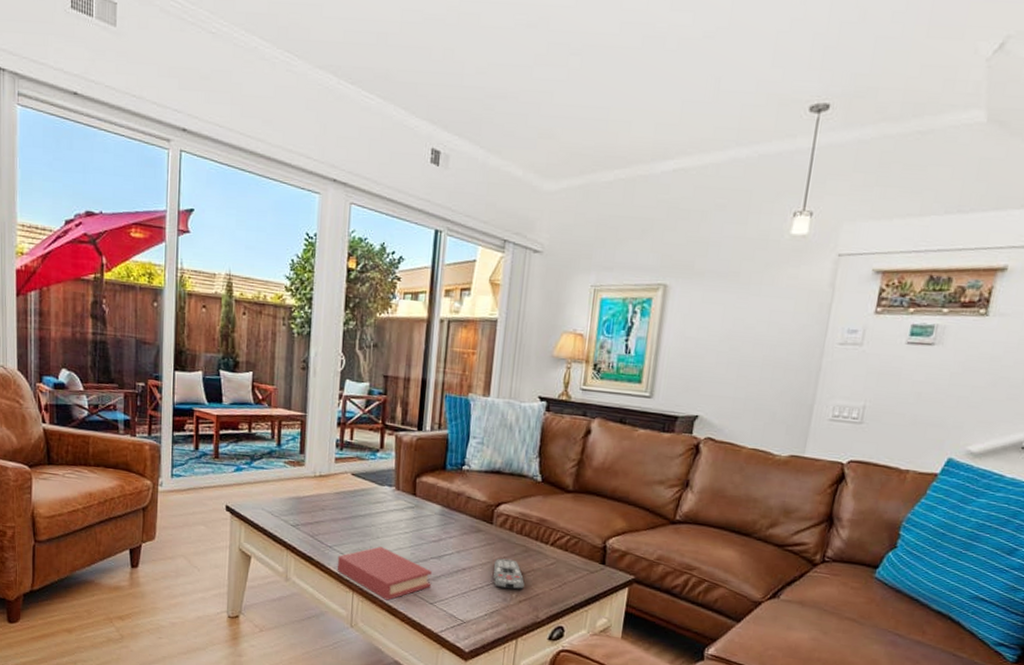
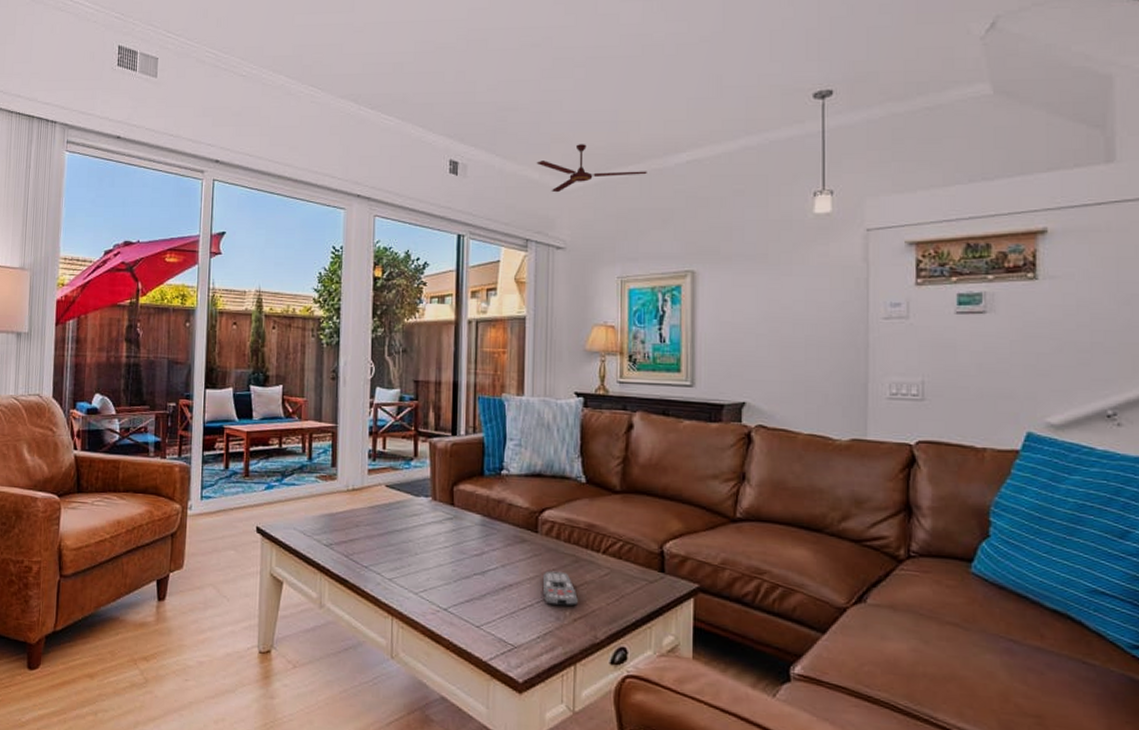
book: present [336,546,432,601] -> none [374,564,477,625]
ceiling fan: none [521,142,632,193] -> present [536,144,647,193]

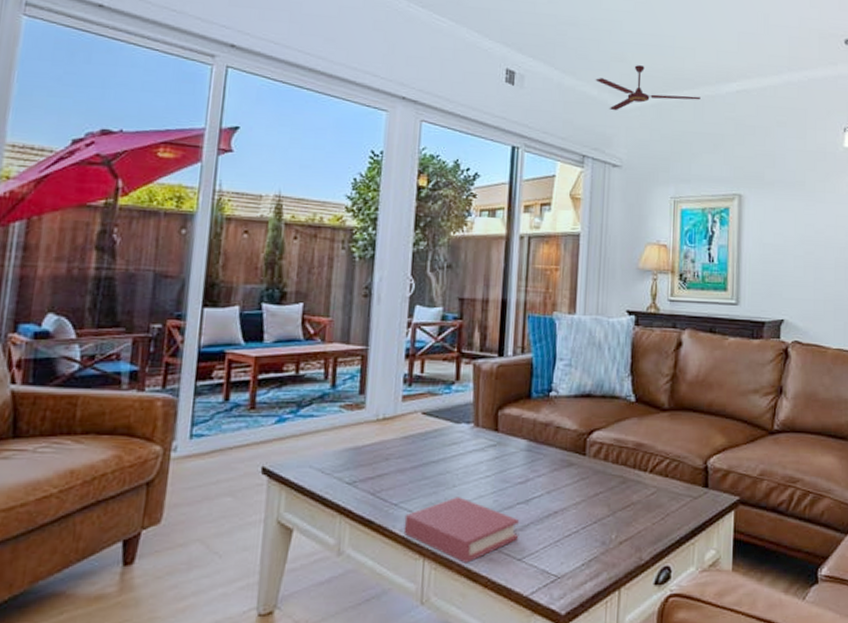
book: none [374,564,477,625] -> present [403,497,519,563]
remote control: present [542,570,578,607] -> none [589,494,624,530]

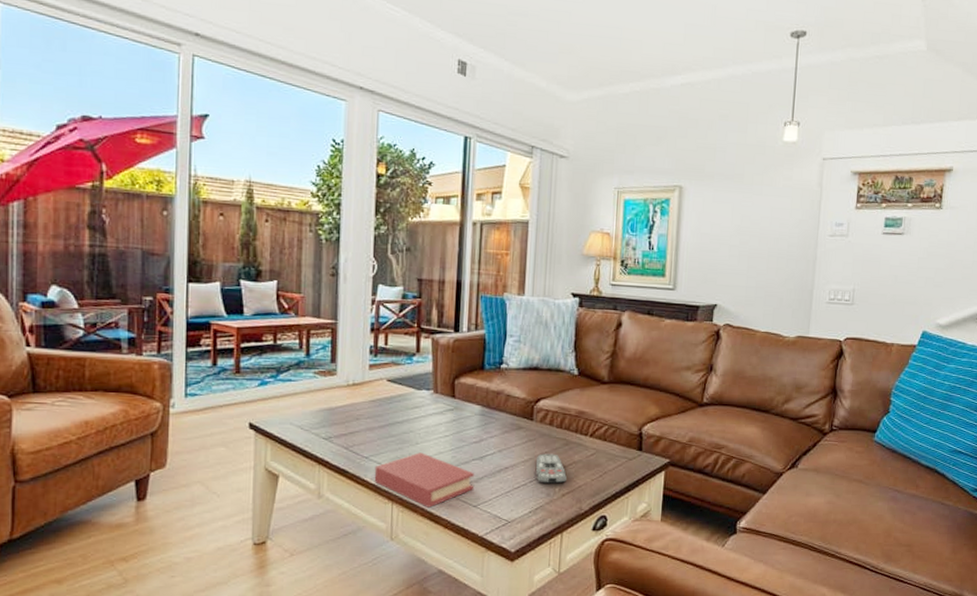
remote control: none [589,494,624,530] -> present [535,453,567,484]
ceiling fan: present [595,65,701,111] -> none [544,57,646,103]

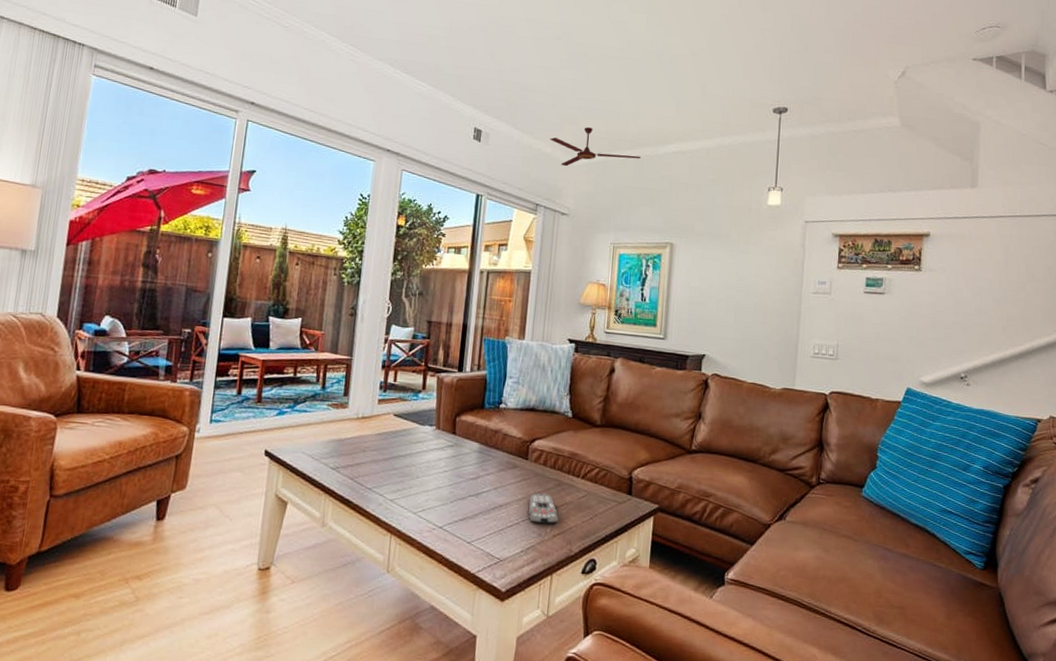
book: present [374,452,475,508] -> none [375,486,470,542]
ceiling fan: none [544,57,646,103] -> present [550,127,641,167]

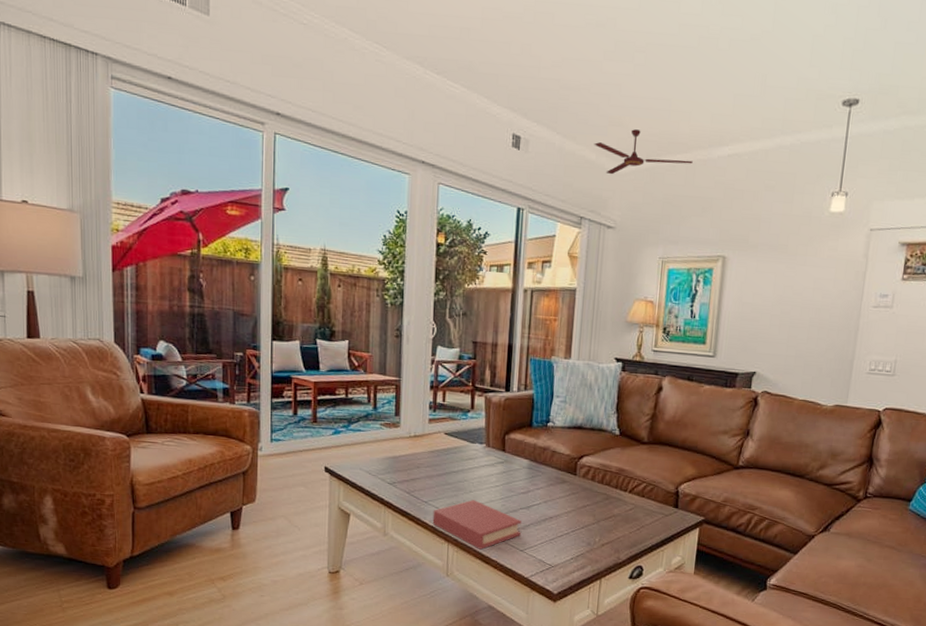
book: none [375,486,470,542] -> present [432,500,522,550]
remote control: present [529,493,558,524] -> none [578,506,606,535]

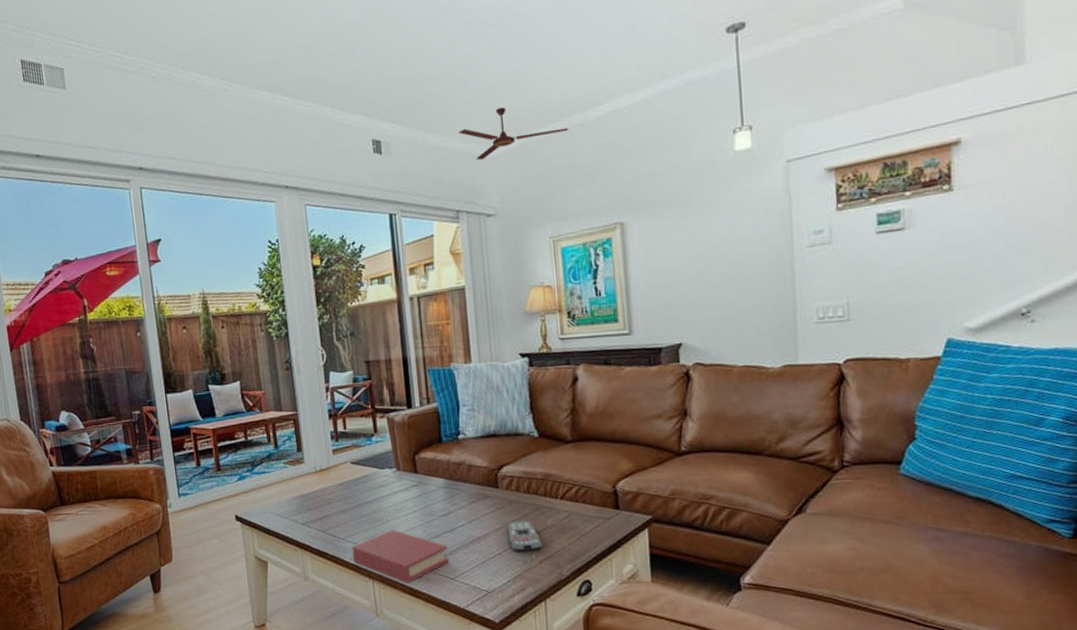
remote control: none [578,506,606,535] -> present [507,520,542,551]

